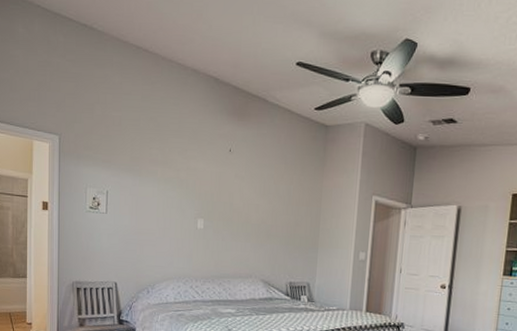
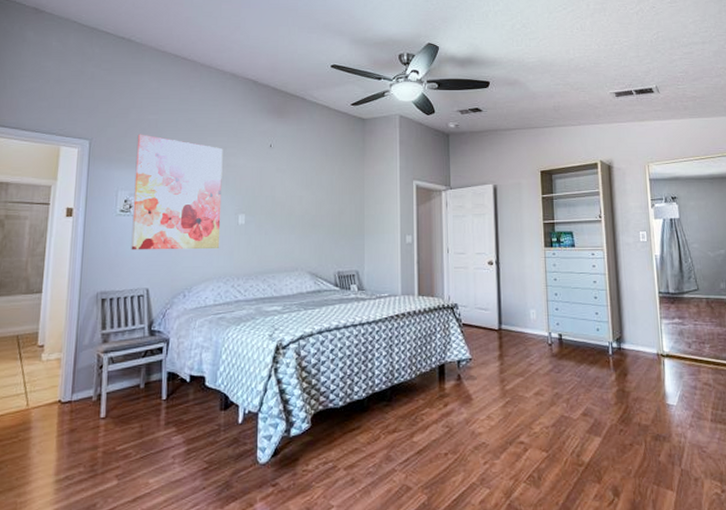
wall art: none [100,131,184,251] -> present [131,134,223,250]

